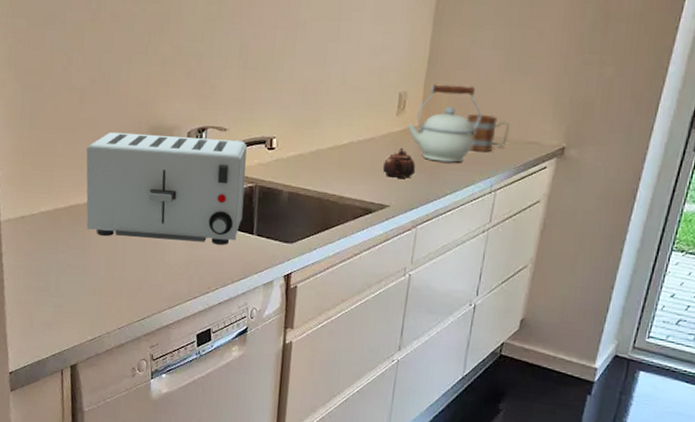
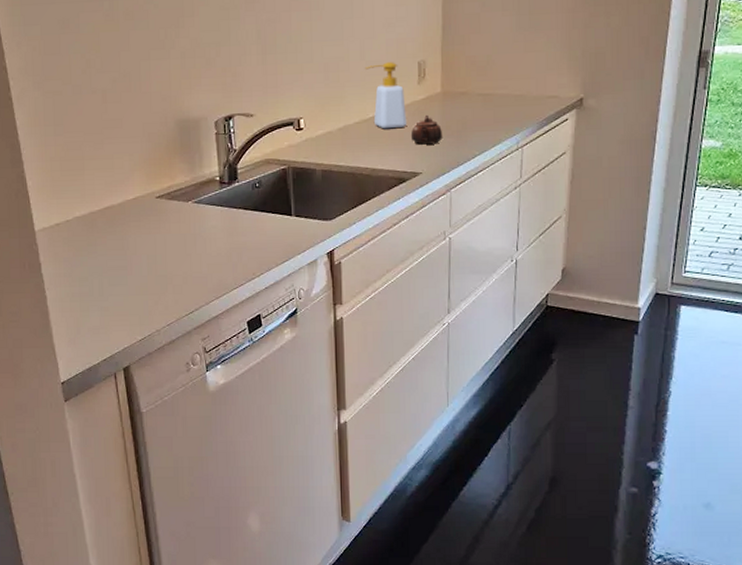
toaster: present [86,131,247,245] -> none [115,125,280,235]
soap bottle: none [345,90,382,158] -> present [365,62,406,129]
kettle: present [407,84,481,163] -> none [429,48,499,125]
mug: present [466,114,509,153] -> none [486,74,528,112]

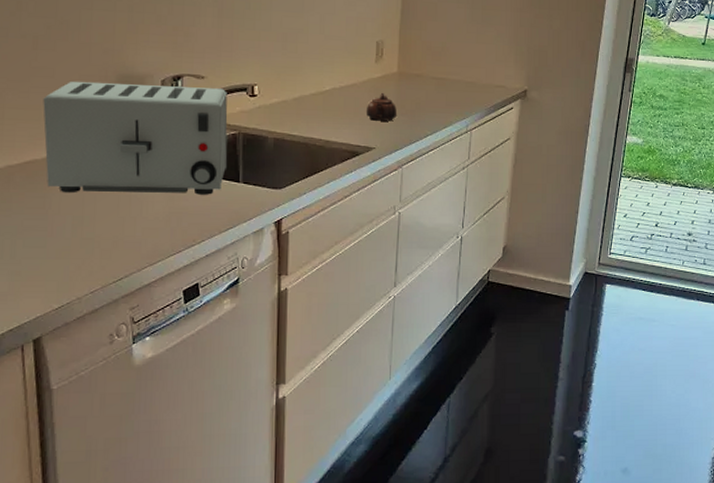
toaster: none [115,125,280,235] -> present [43,81,228,195]
soap bottle: present [365,62,406,129] -> none [324,38,362,103]

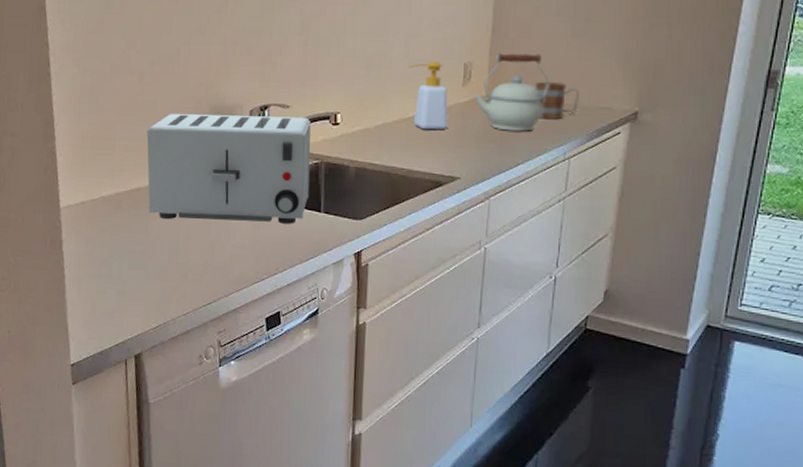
soap bottle: none [324,38,362,103] -> present [409,62,448,130]
teapot: present [366,93,396,121] -> none [451,119,485,149]
kettle: none [386,33,452,106] -> present [473,53,549,131]
mug: none [440,61,478,96] -> present [535,81,579,120]

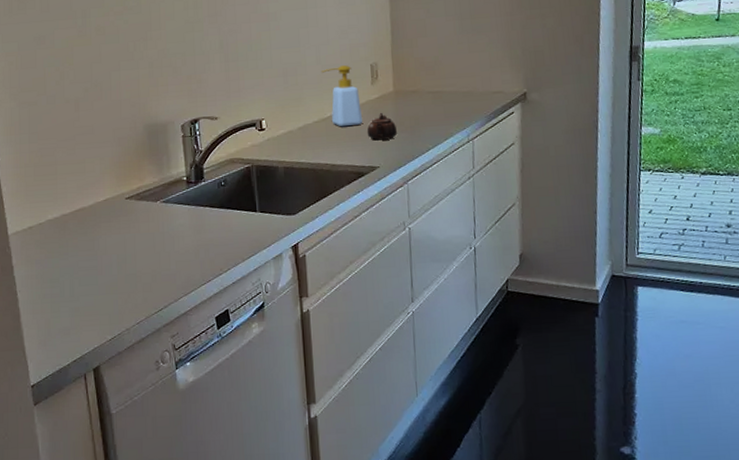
toaster: present [146,113,311,224] -> none [86,126,245,235]
teapot: none [451,119,485,149] -> present [367,113,397,141]
kettle: present [473,53,549,131] -> none [382,50,447,121]
mug: present [535,81,579,120] -> none [434,72,475,107]

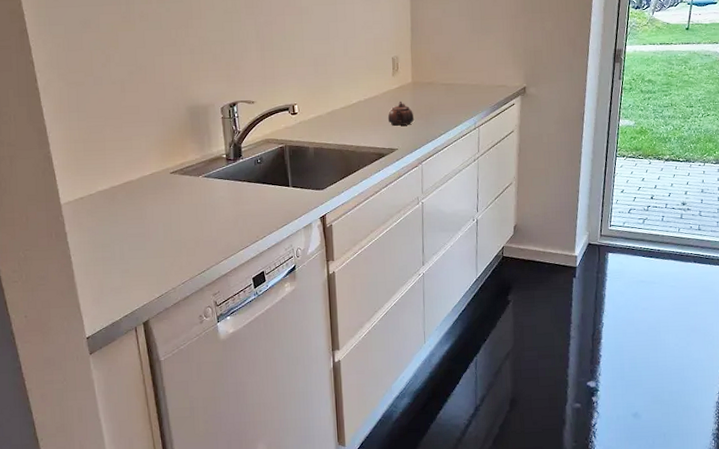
soap bottle: present [322,65,362,127] -> none [348,58,384,113]

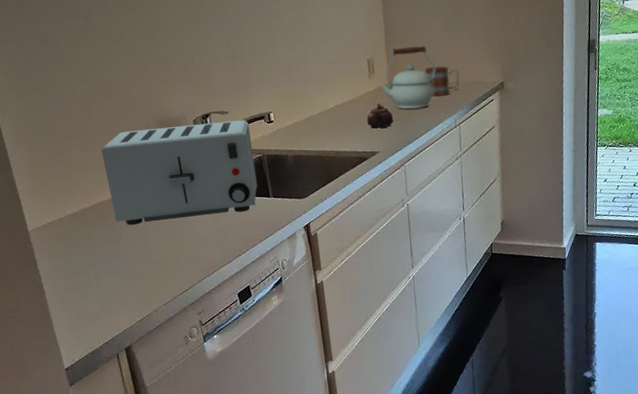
toaster: none [133,110,279,206] -> present [101,120,258,226]
kettle: none [402,46,459,109] -> present [379,45,436,110]
mug: none [448,67,482,98] -> present [424,65,460,97]

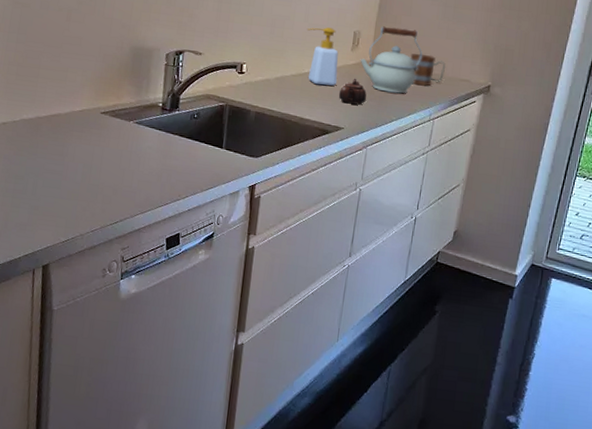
toaster: present [101,120,258,226] -> none [66,49,220,157]
soap bottle: none [323,60,362,117] -> present [307,27,339,86]

